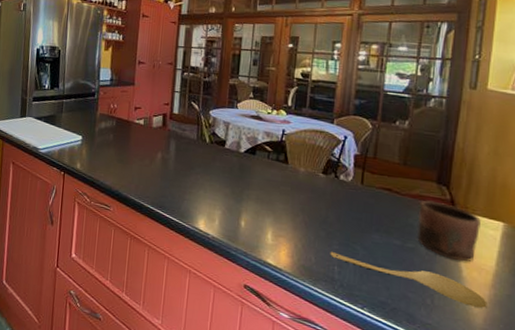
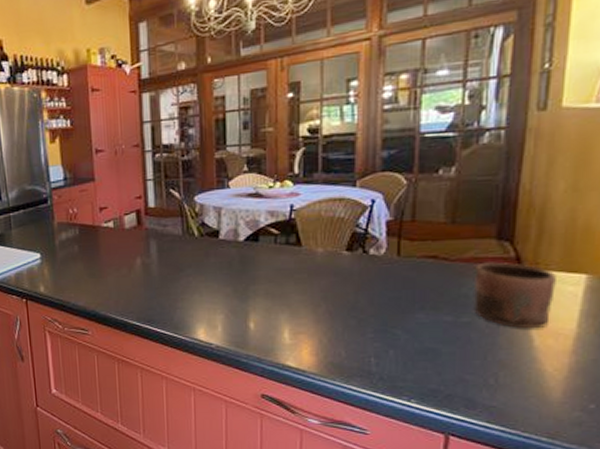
spoon: present [330,252,487,308] -> none [364,342,567,379]

